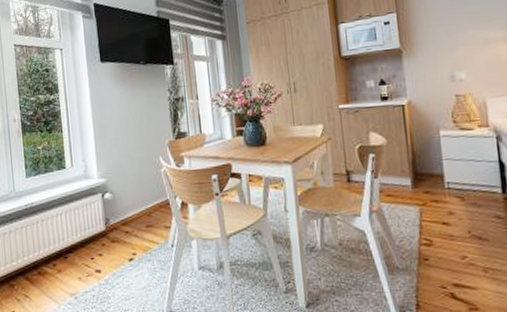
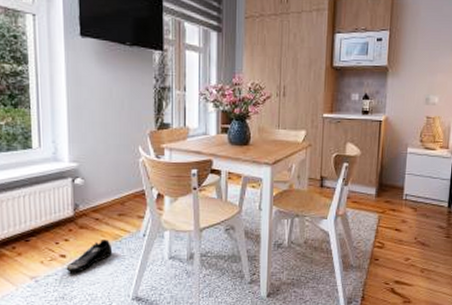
shoe: none [102,252,144,288] -> present [66,240,113,272]

